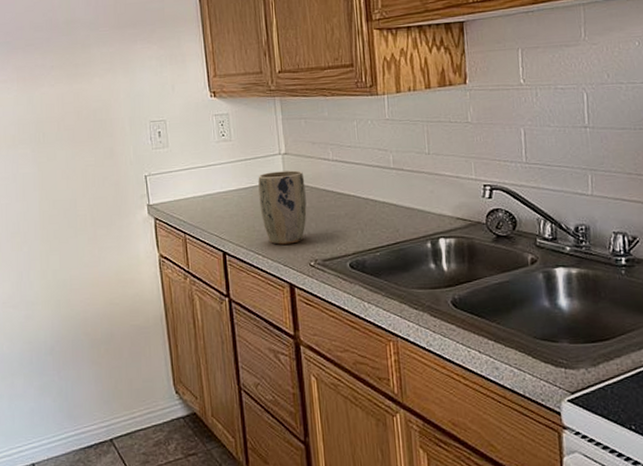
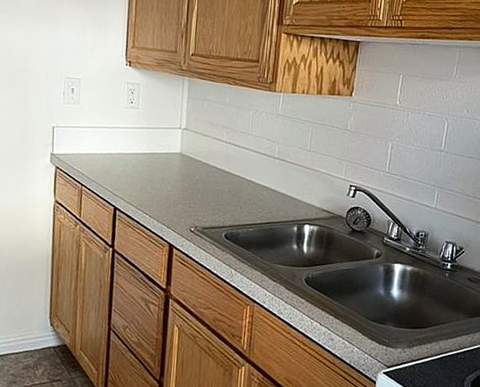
plant pot: present [258,170,307,245] -> none [154,143,199,210]

